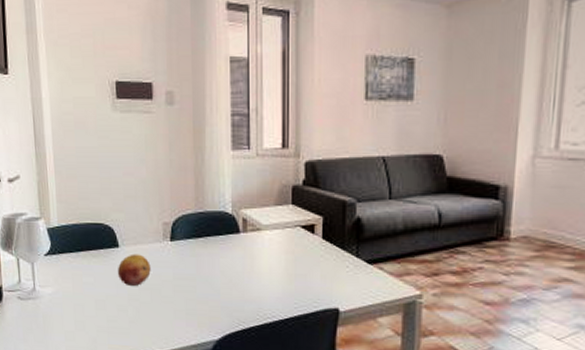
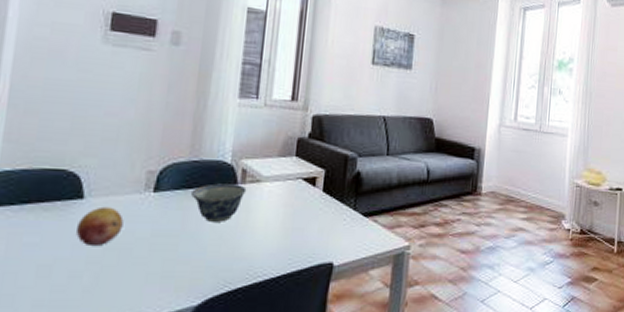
bowl: none [201,232,249,268] -> present [191,183,247,222]

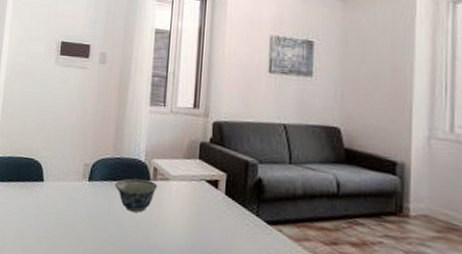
fruit: present [75,206,124,245] -> none [39,189,69,220]

